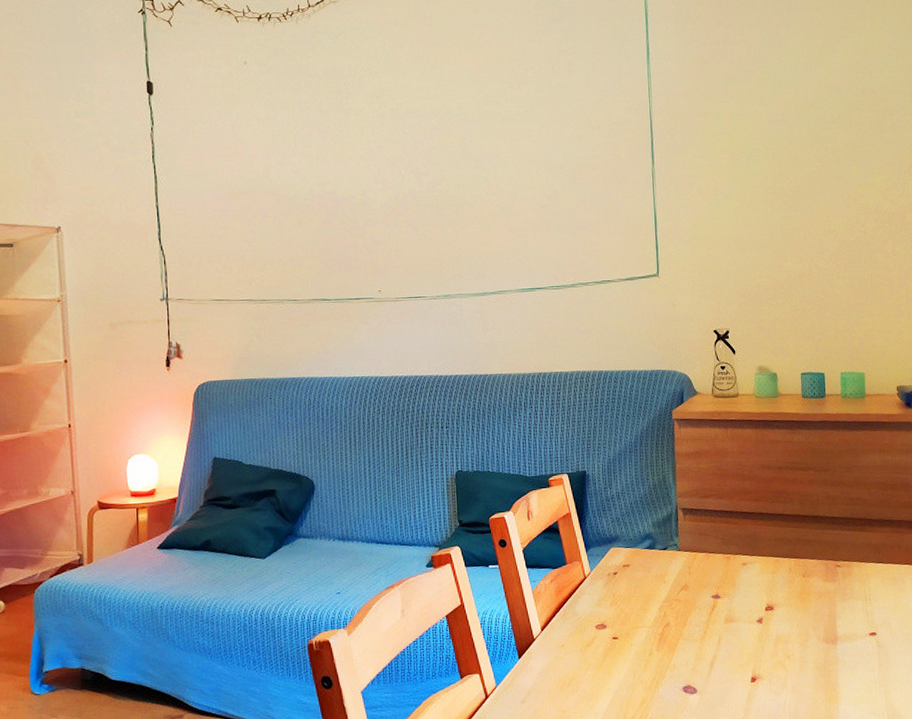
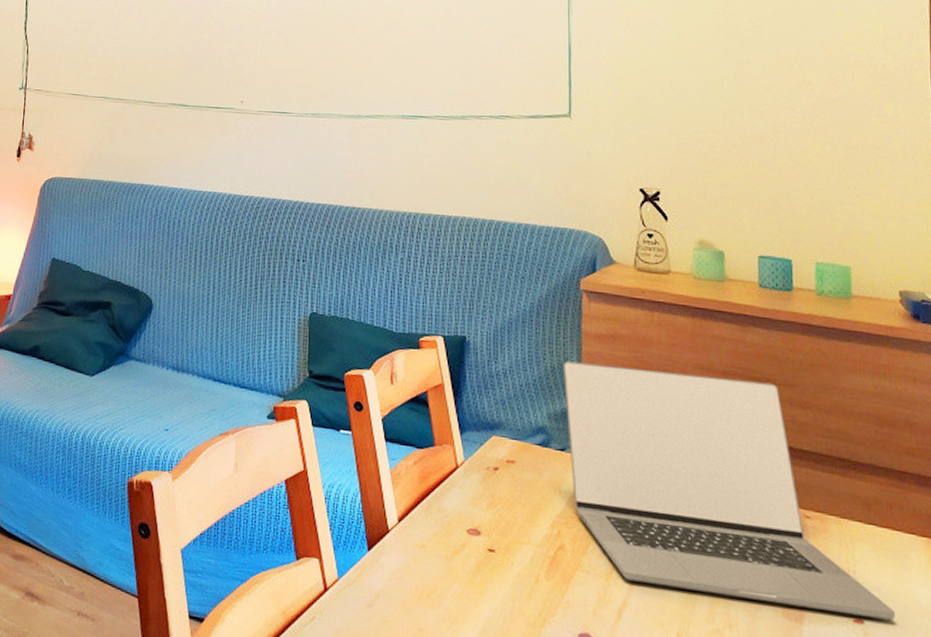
laptop: none [662,470,896,639] -> present [564,361,895,620]

